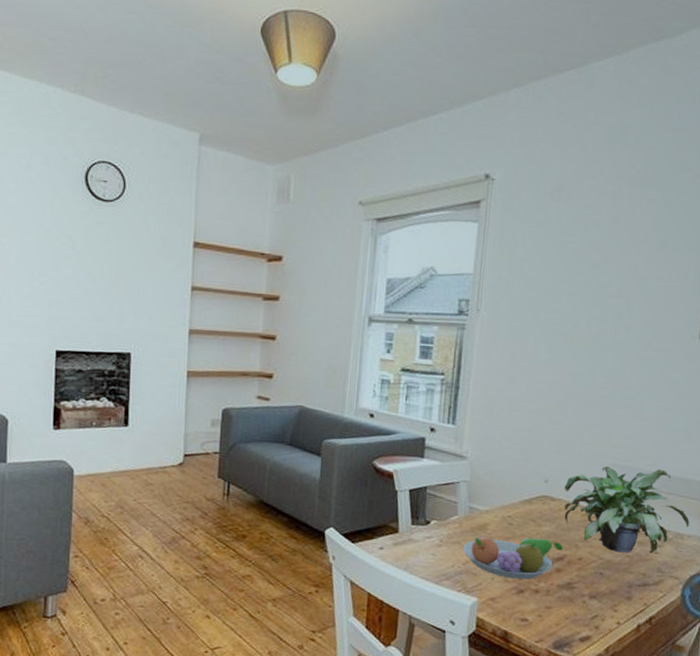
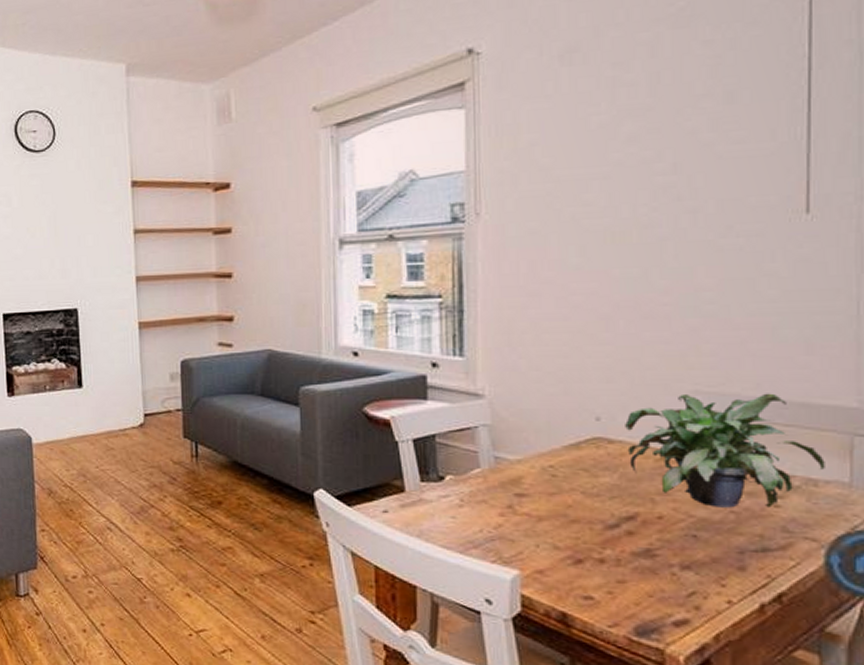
fruit bowl: present [462,537,564,580] -> none [491,492,634,546]

